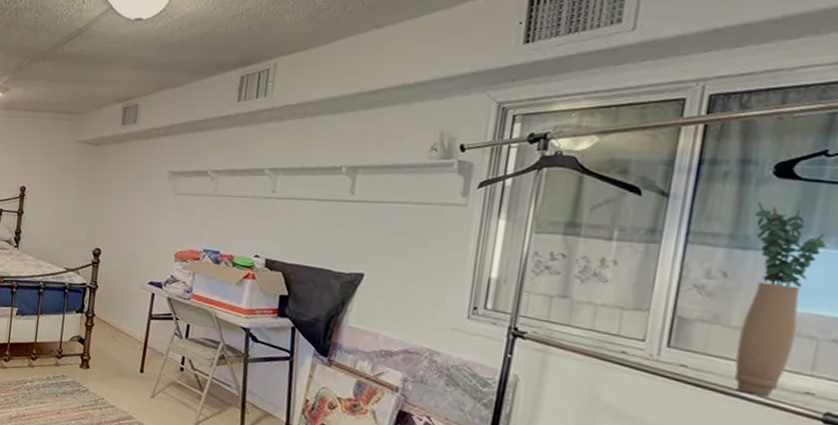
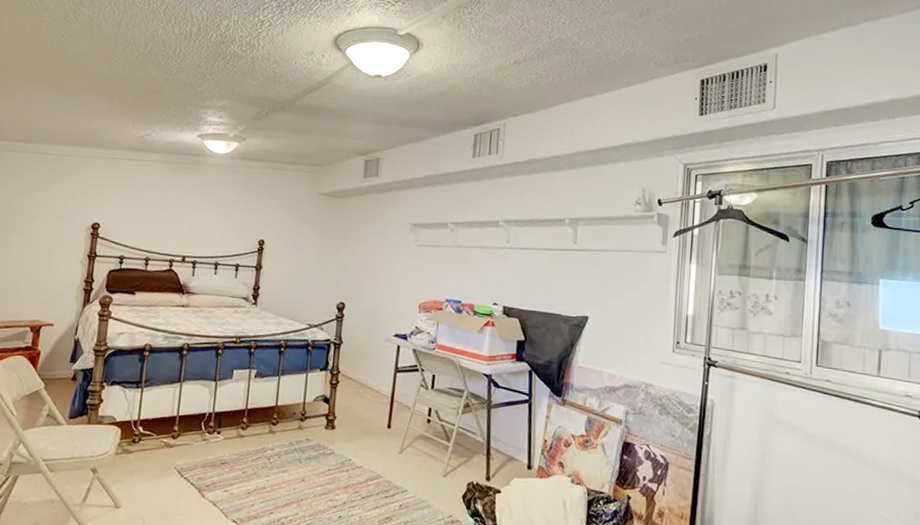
vase: present [735,202,826,398] -> none [860,245,908,402]

